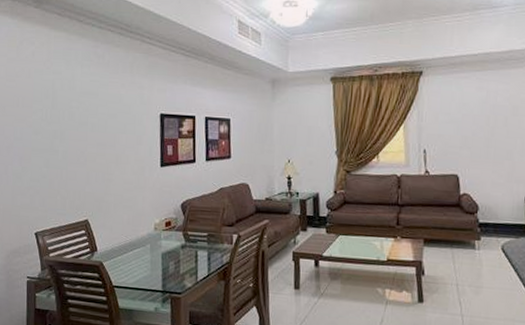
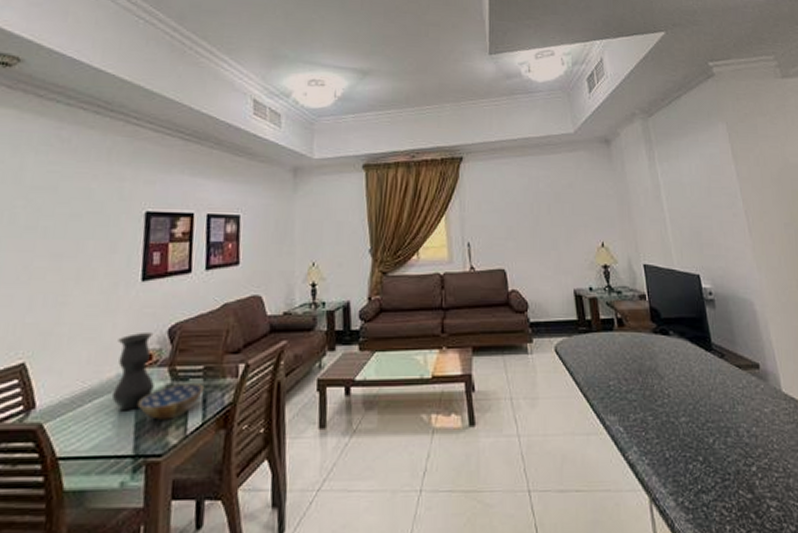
vase: none [145,204,173,260] -> present [111,331,154,411]
bowl: none [163,244,209,270] -> present [137,384,205,420]

